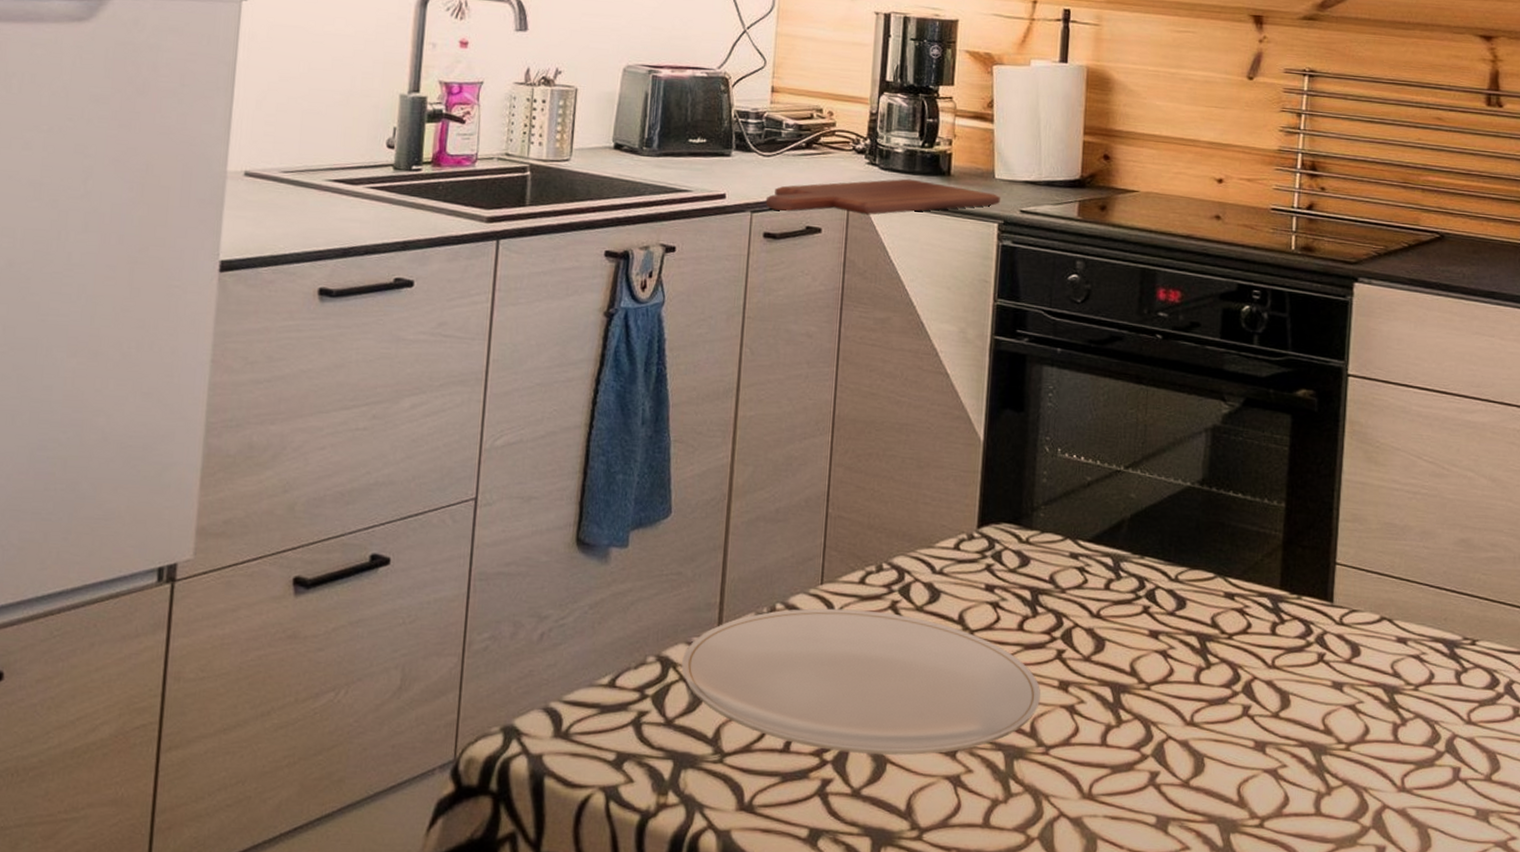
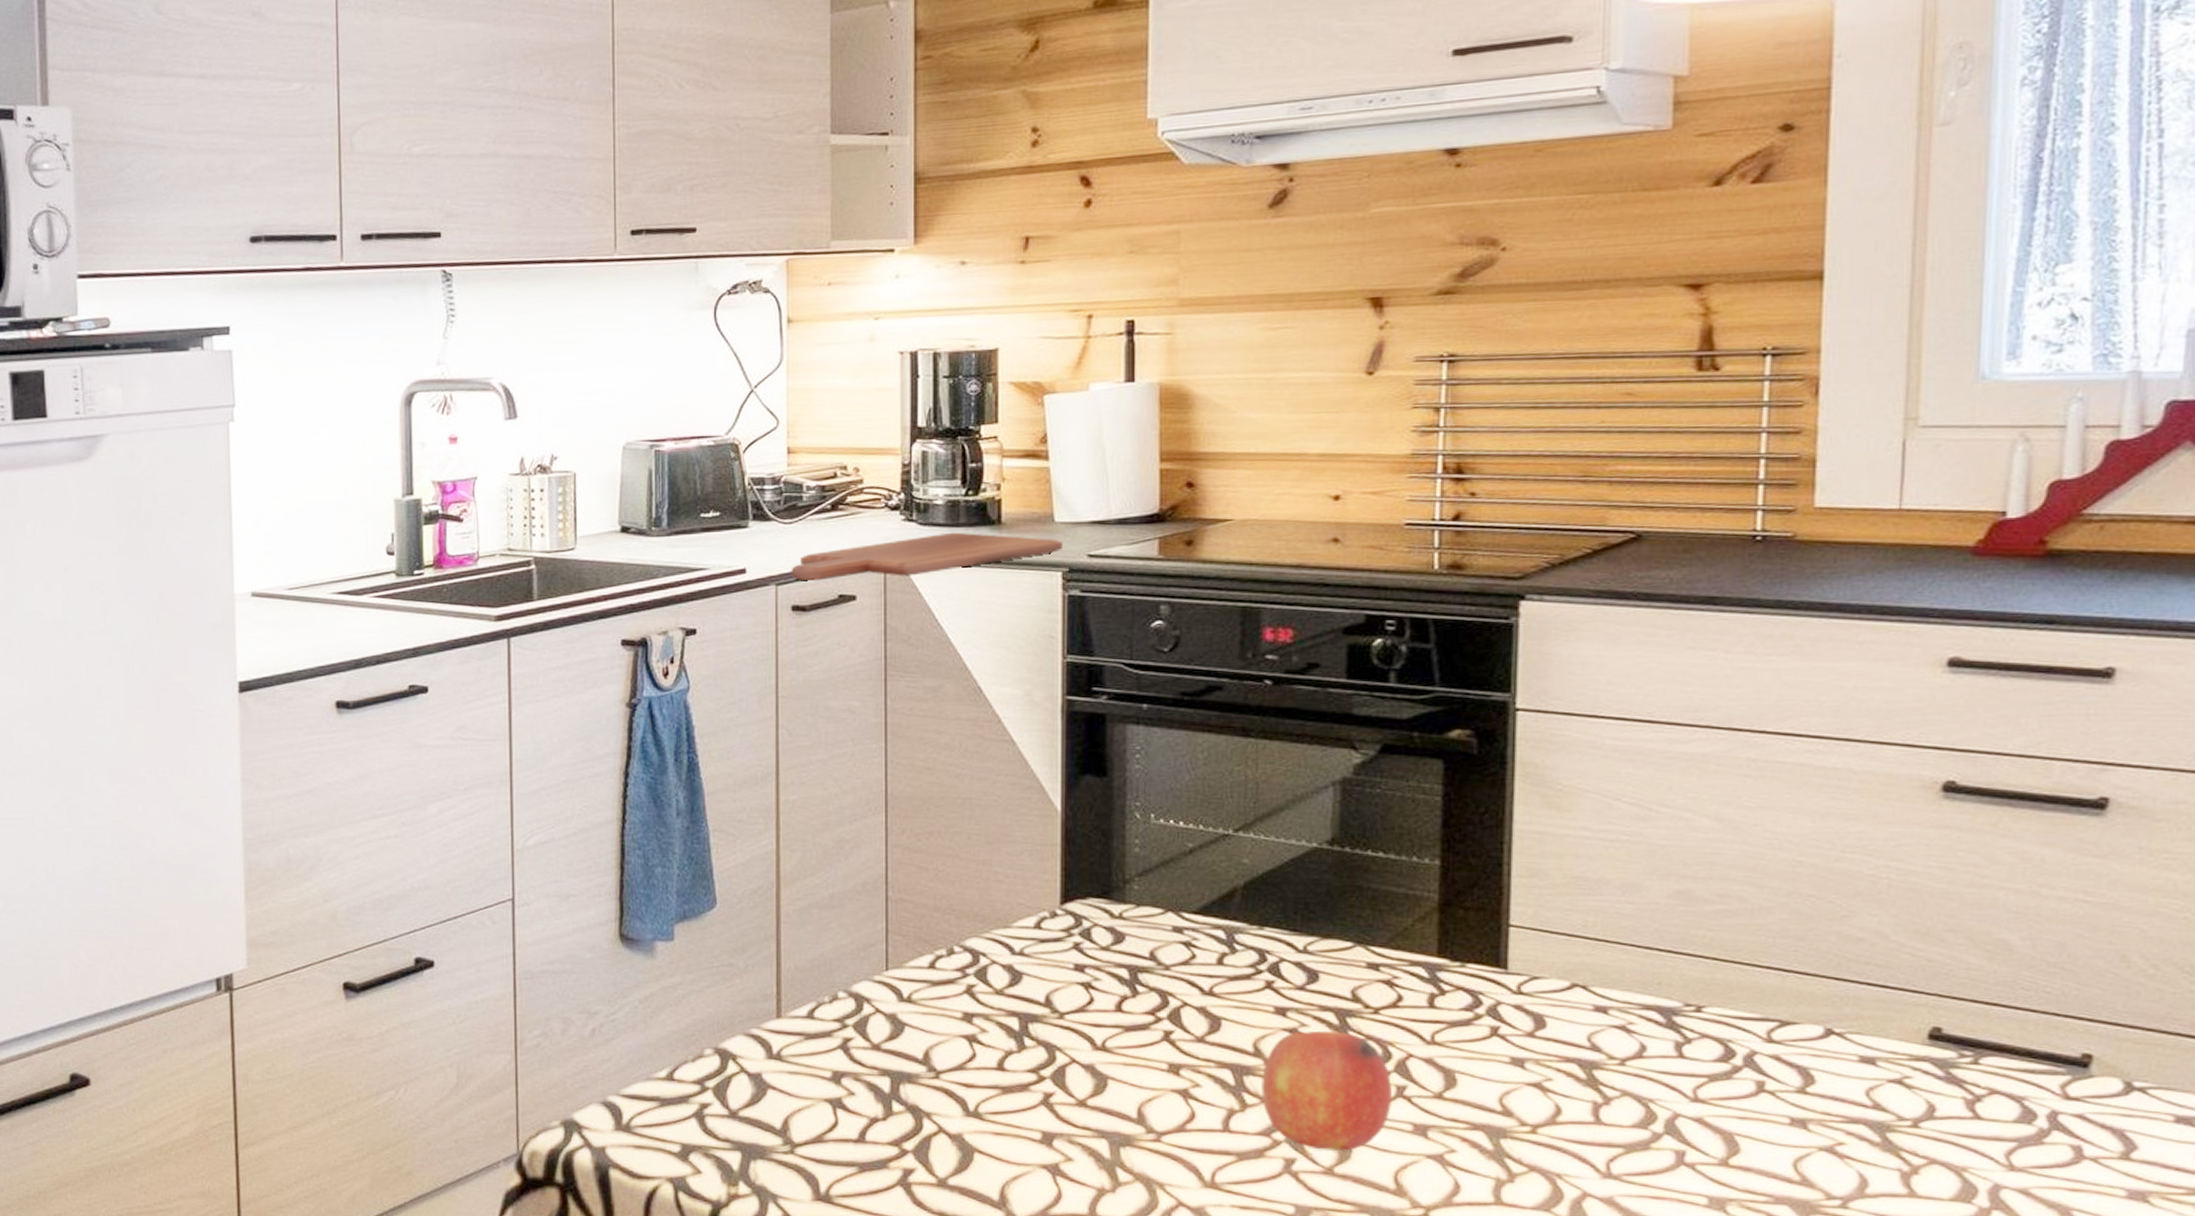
plate: present [682,608,1041,756] -> none [742,995,1148,1144]
fruit: none [1133,653,1240,765] -> present [1260,1030,1393,1151]

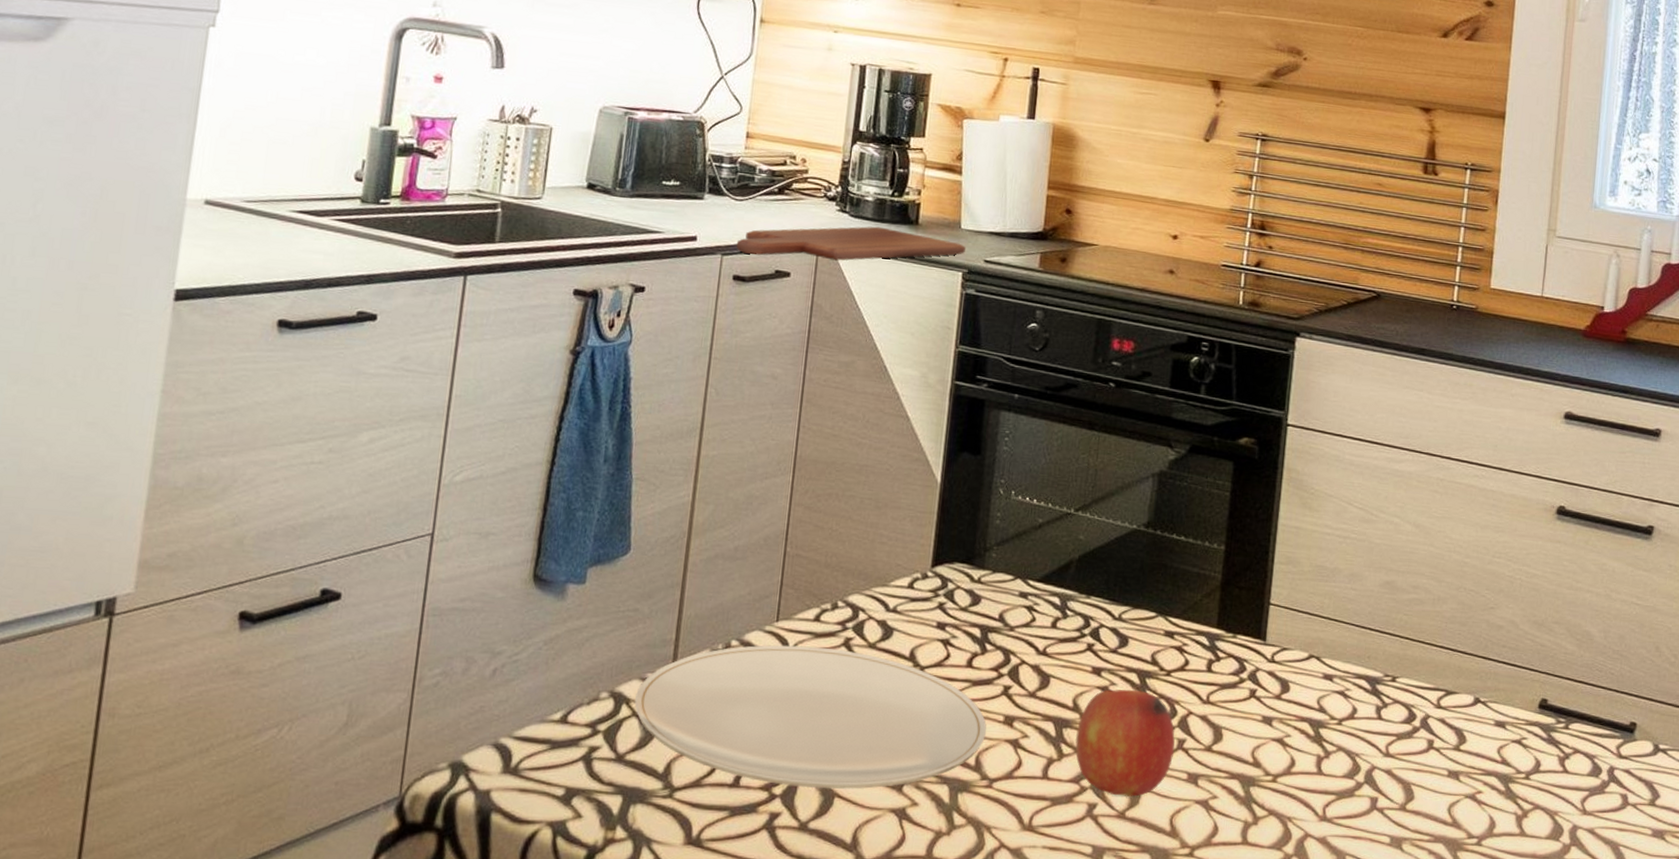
plate: none [742,995,1148,1144] -> present [635,645,987,789]

